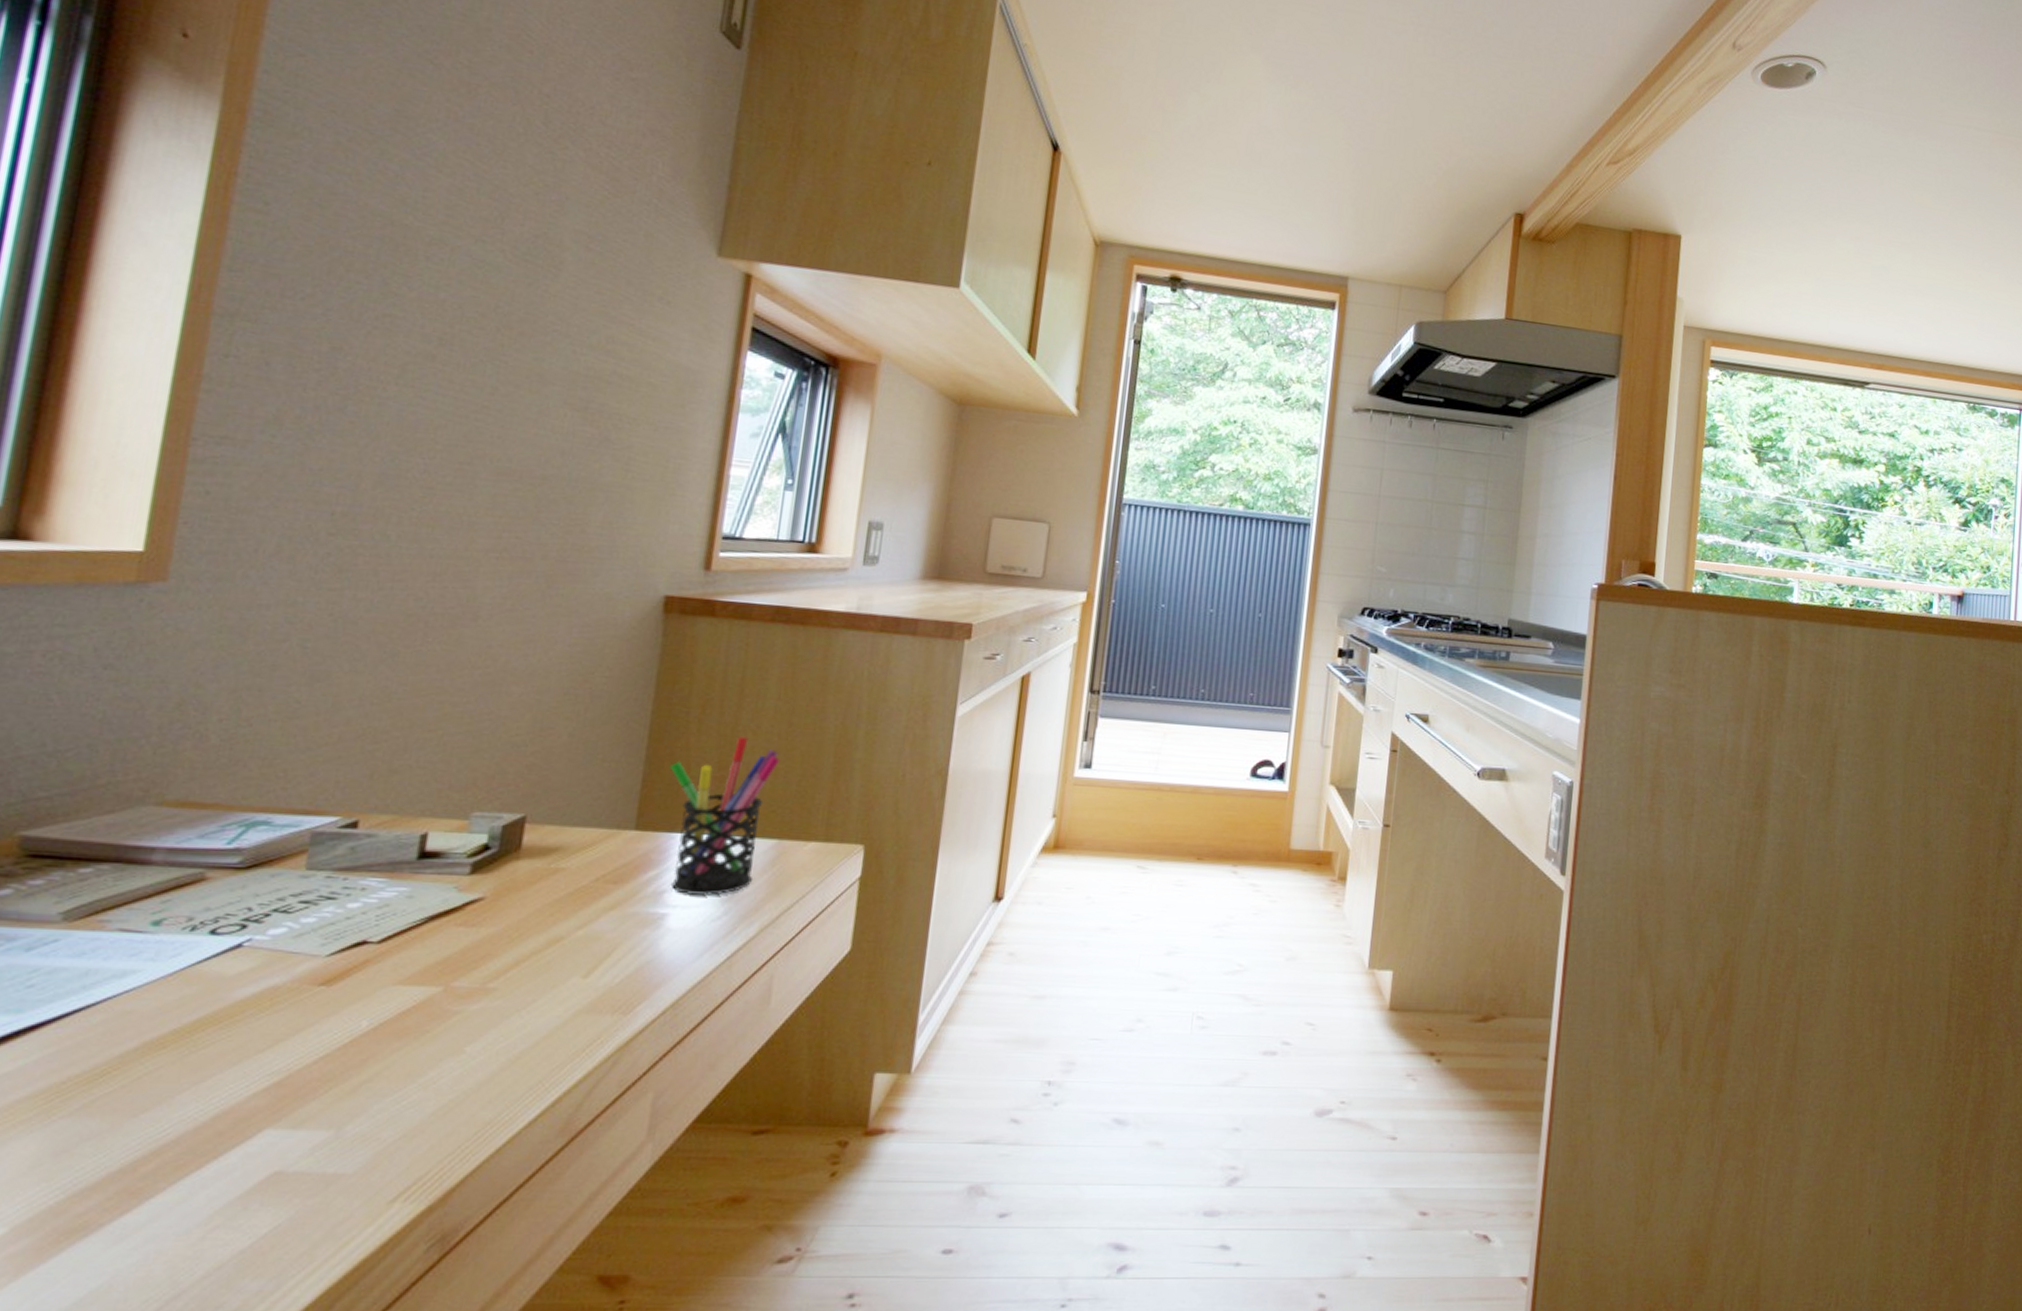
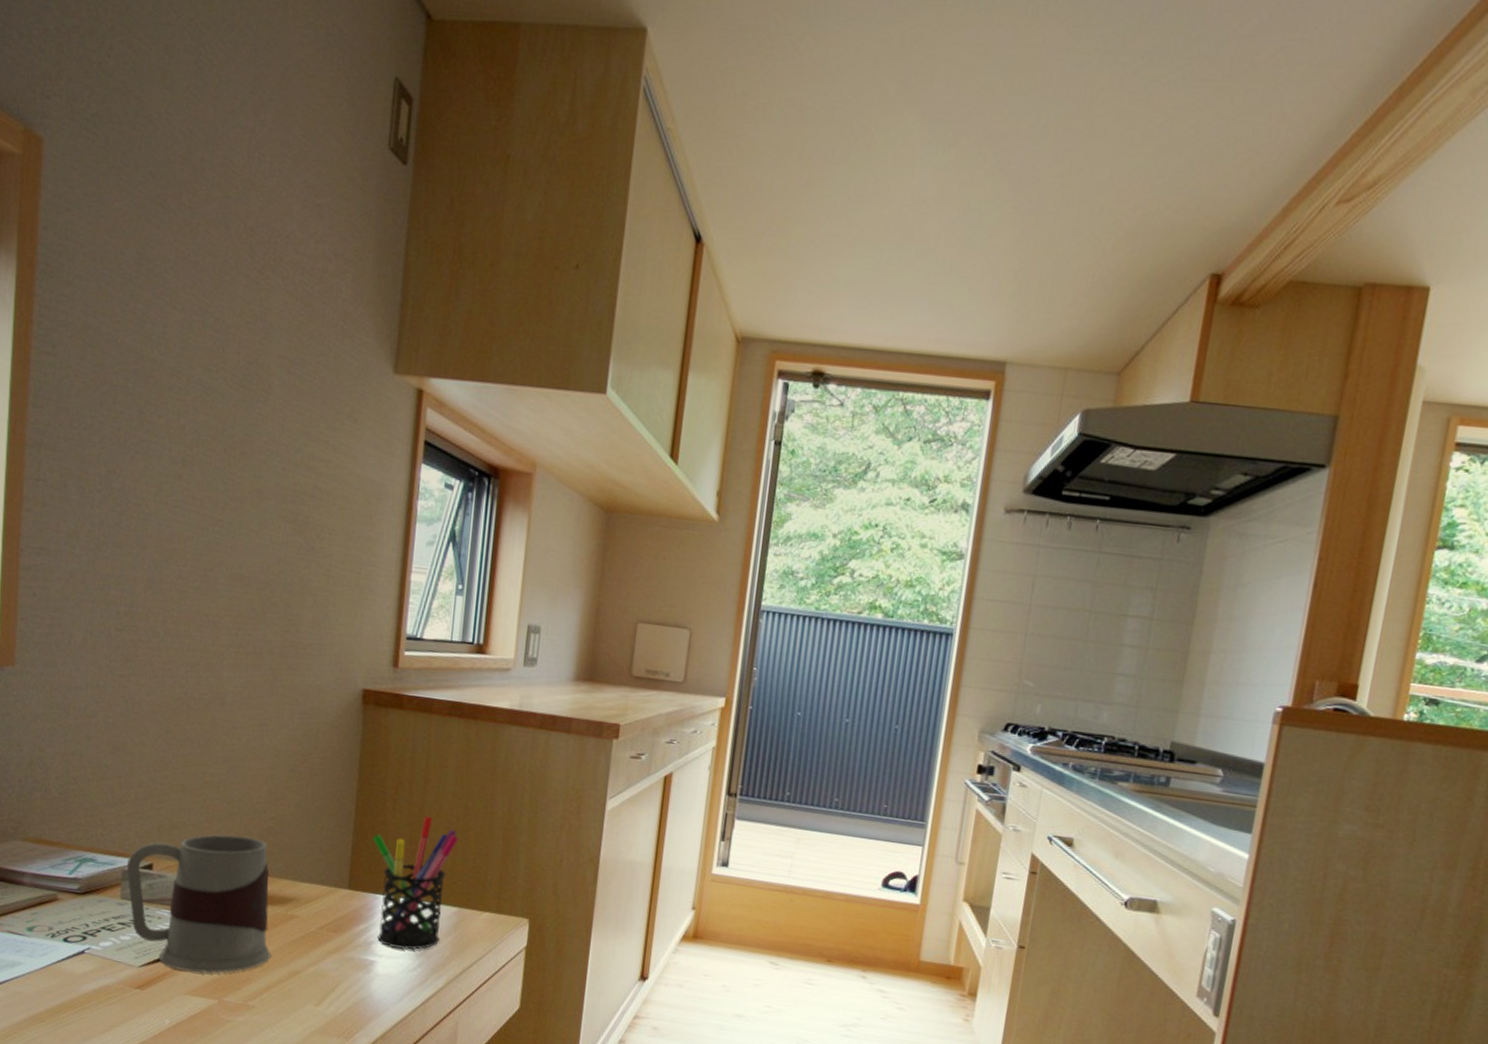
mug: none [317,776,528,955] -> present [126,834,271,974]

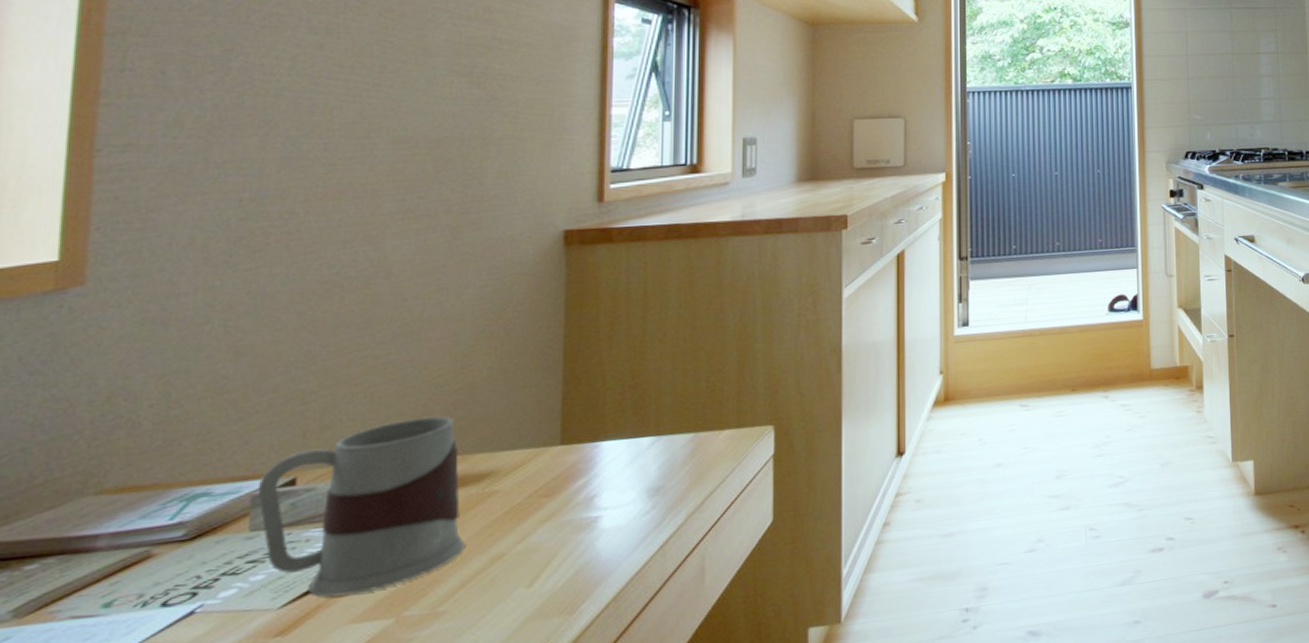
pen holder: present [372,815,459,950] -> none [586,345,688,496]

